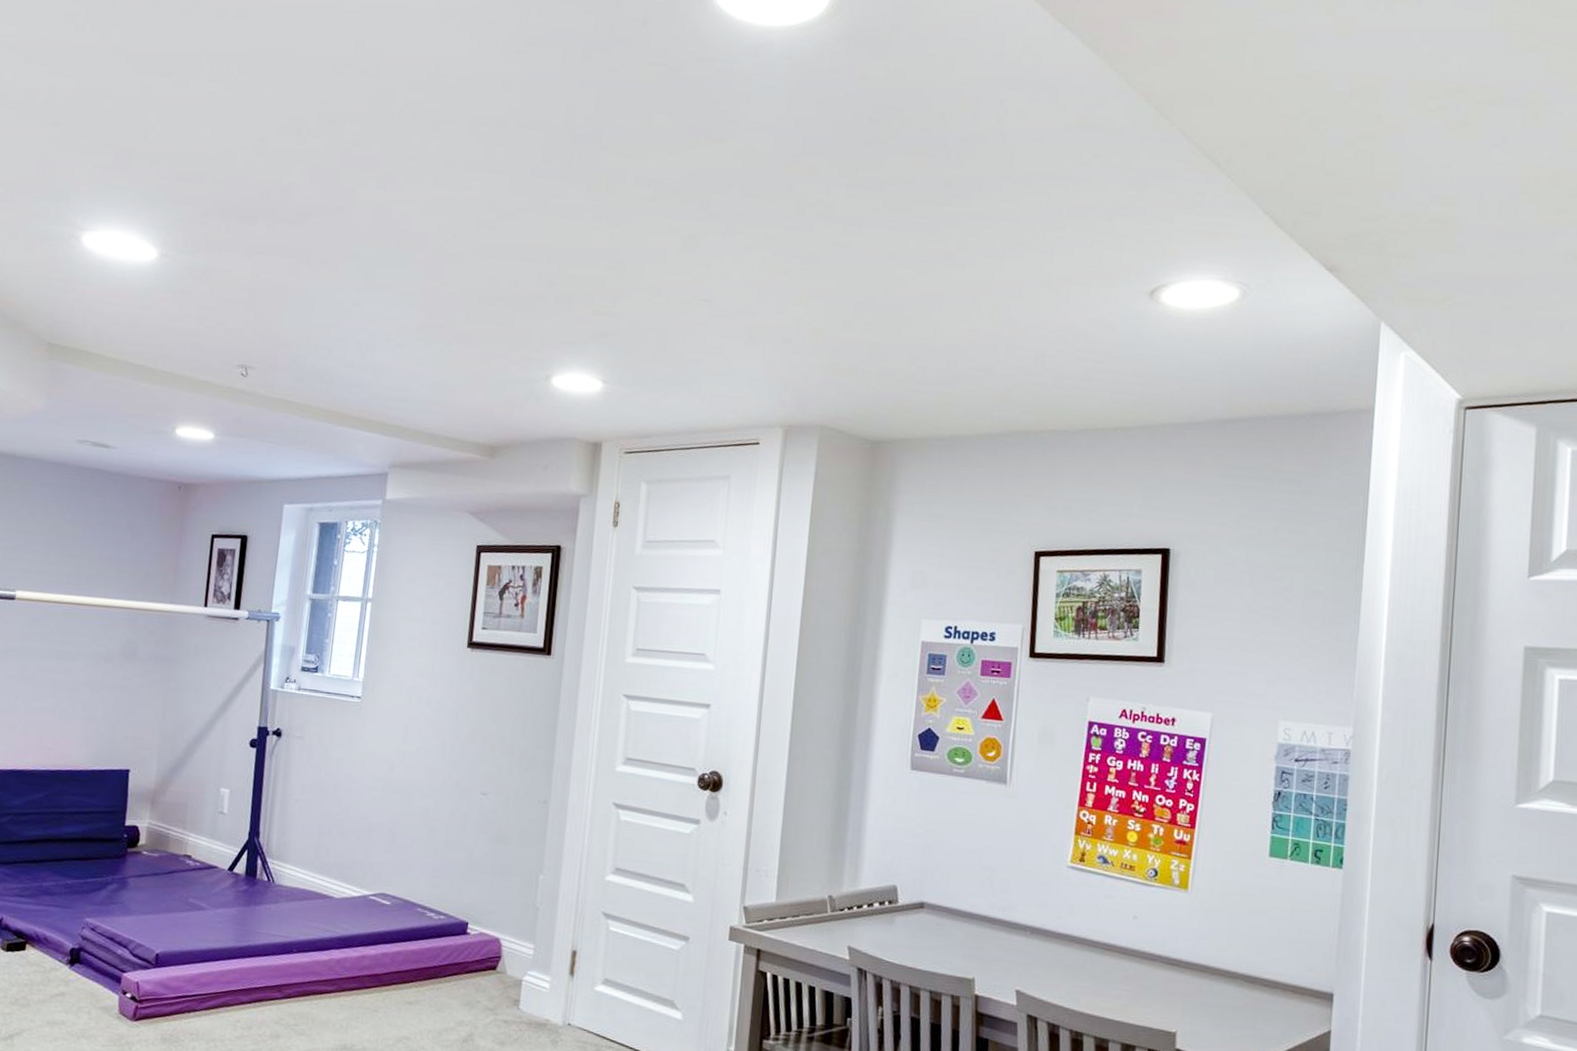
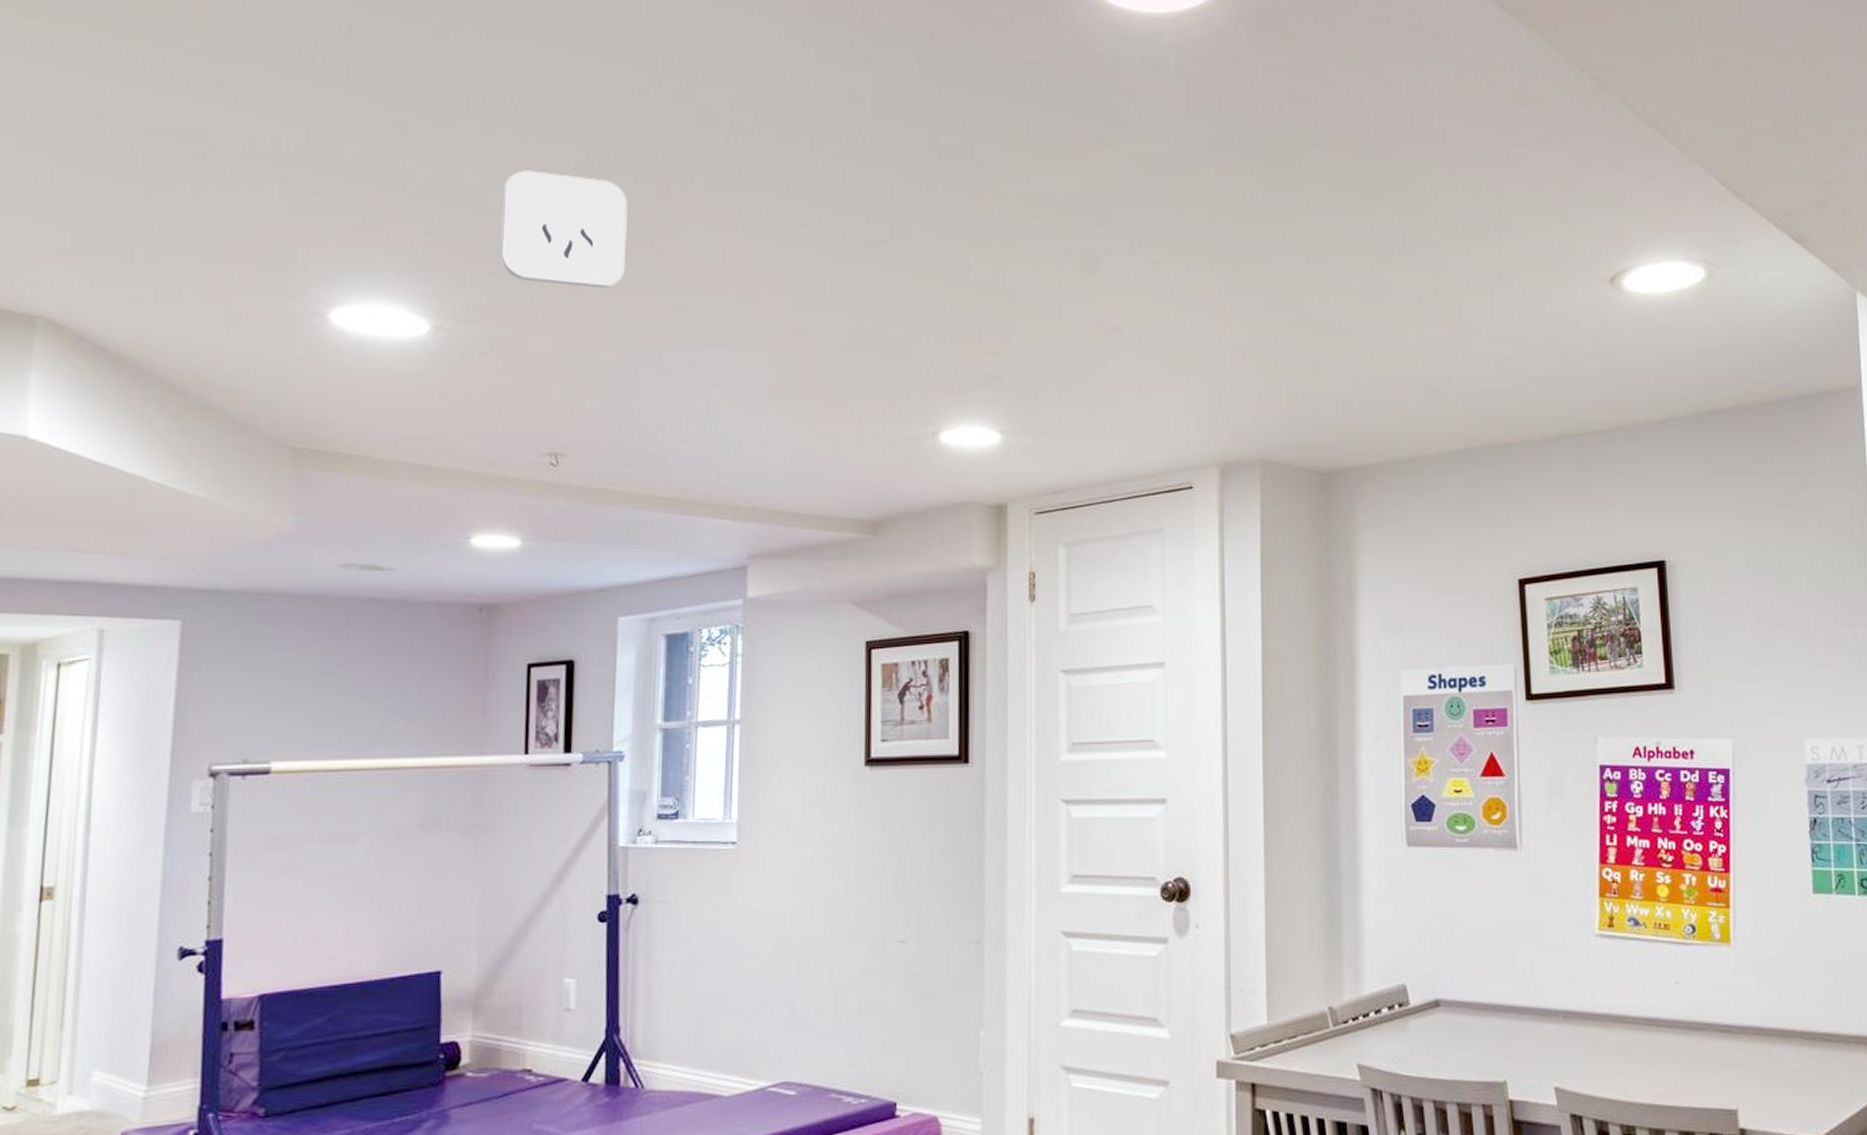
smoke detector: none [215,129,318,232] -> present [500,170,628,287]

